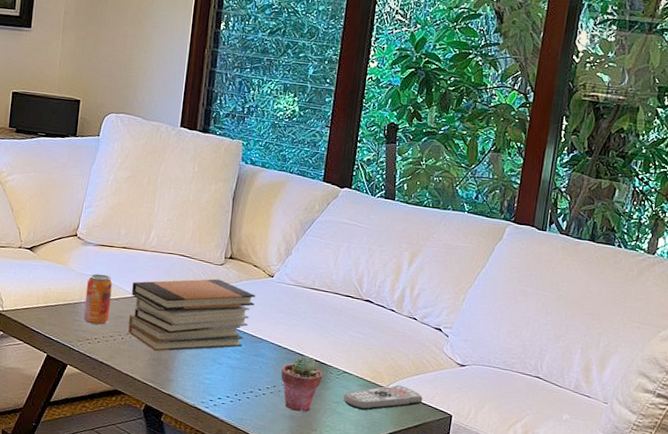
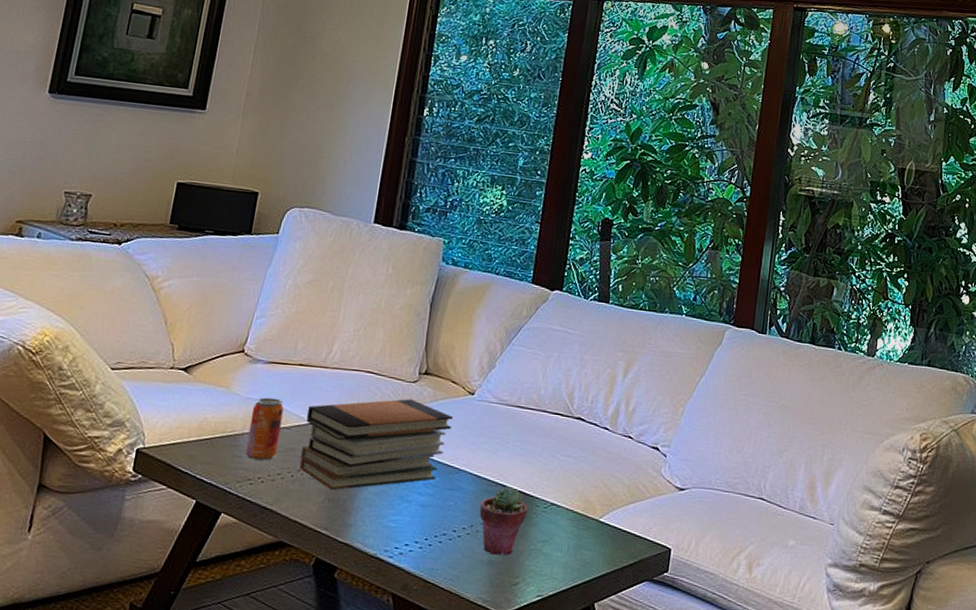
remote control: present [343,384,423,411] -> none [550,516,640,550]

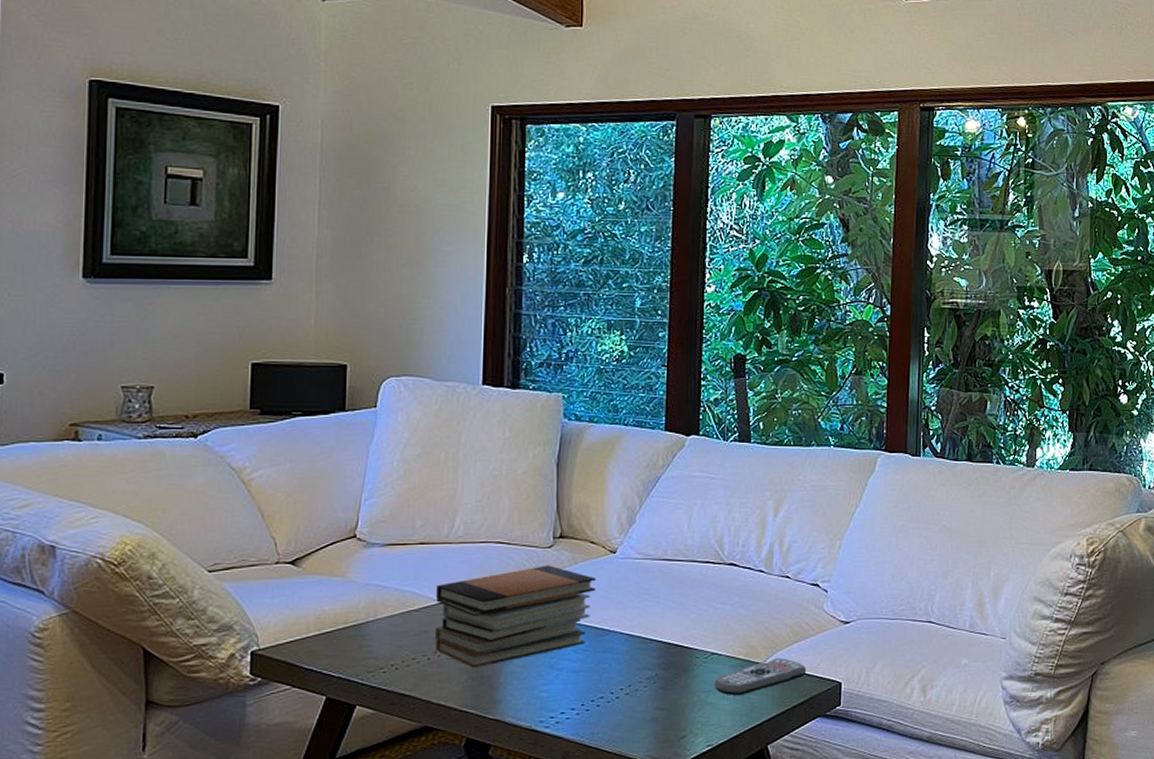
beverage can: present [245,397,284,460] -> none [373,581,409,647]
potted succulent: present [479,487,528,556] -> none [636,642,687,712]
remote control: none [550,516,640,550] -> present [714,657,807,696]

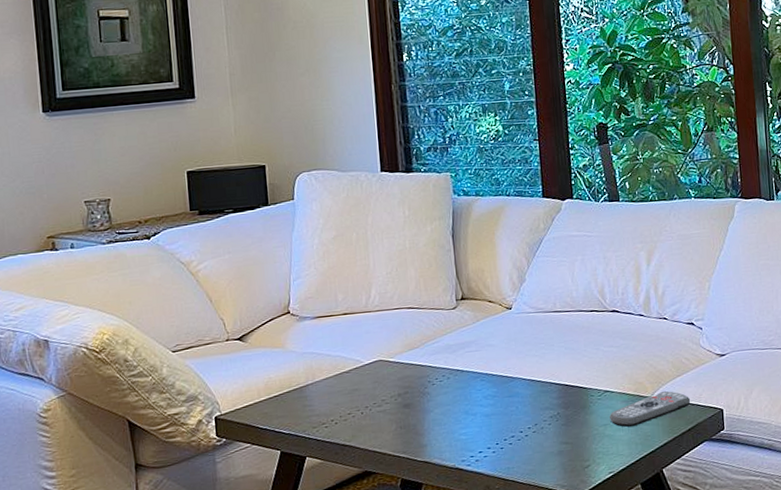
book stack: present [435,565,597,669] -> none [362,324,498,419]

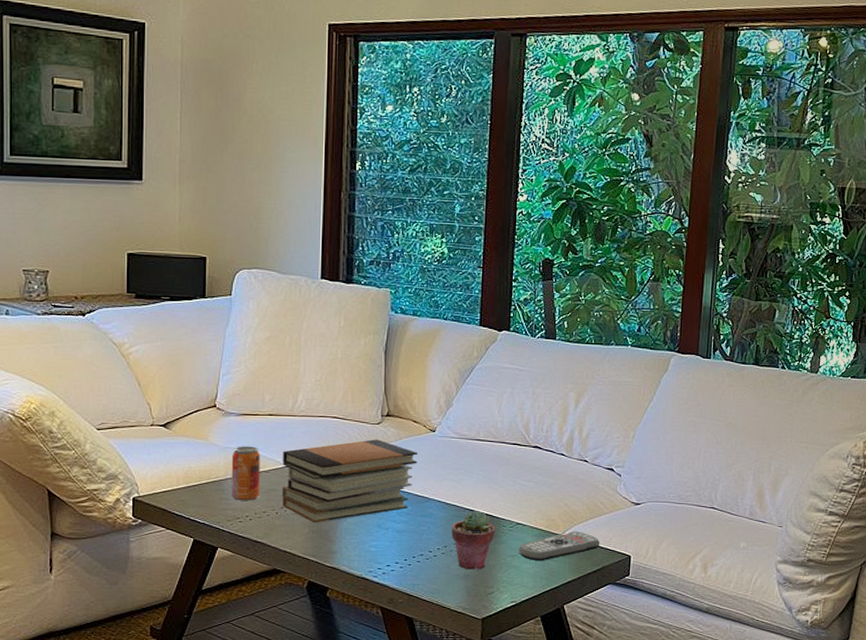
beverage can: none [310,348,343,406] -> present [231,446,260,501]
book stack: none [362,324,498,419] -> present [282,439,418,523]
potted succulent: none [540,384,584,446] -> present [451,511,495,570]

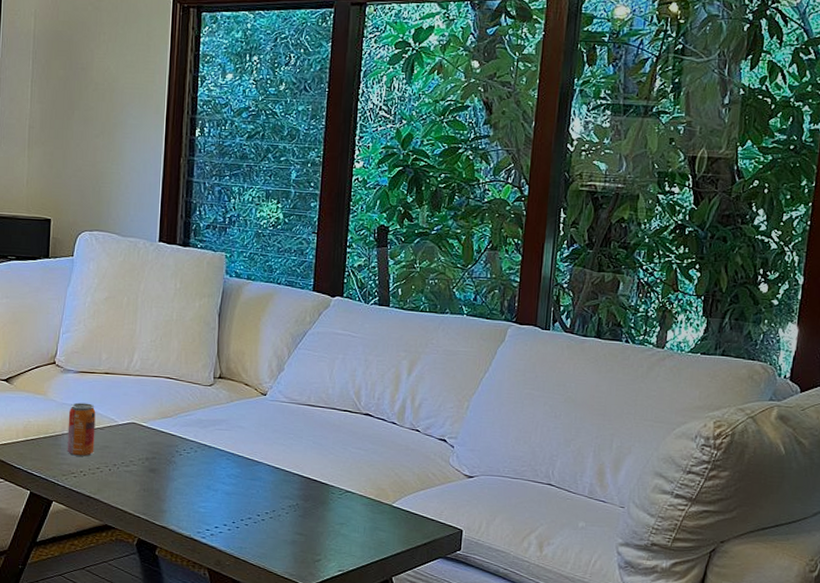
book stack: present [282,439,418,523] -> none [115,400,249,482]
potted succulent: present [451,511,495,570] -> none [280,476,324,537]
remote control: present [519,530,600,561] -> none [347,501,431,531]

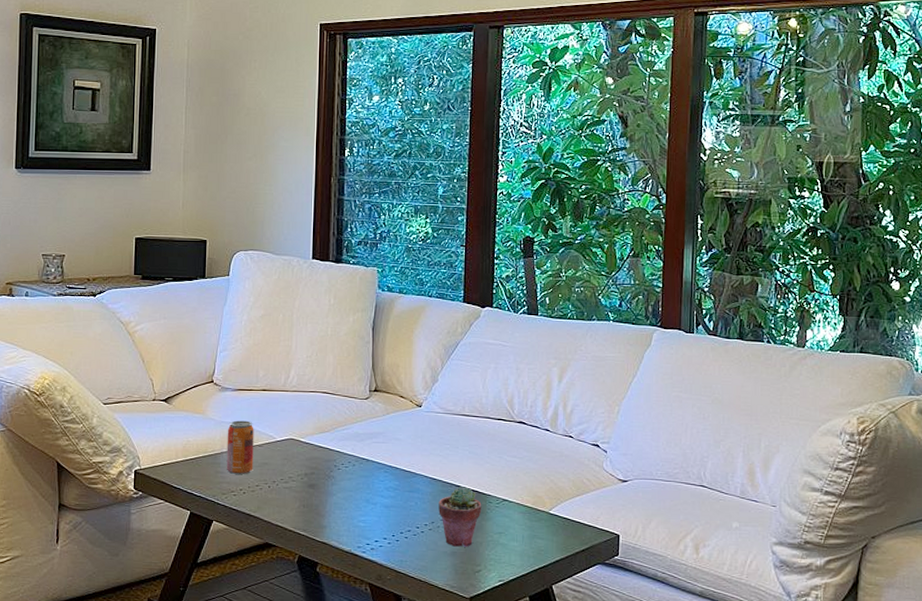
potted succulent: none [280,476,324,537] -> present [438,487,482,547]

